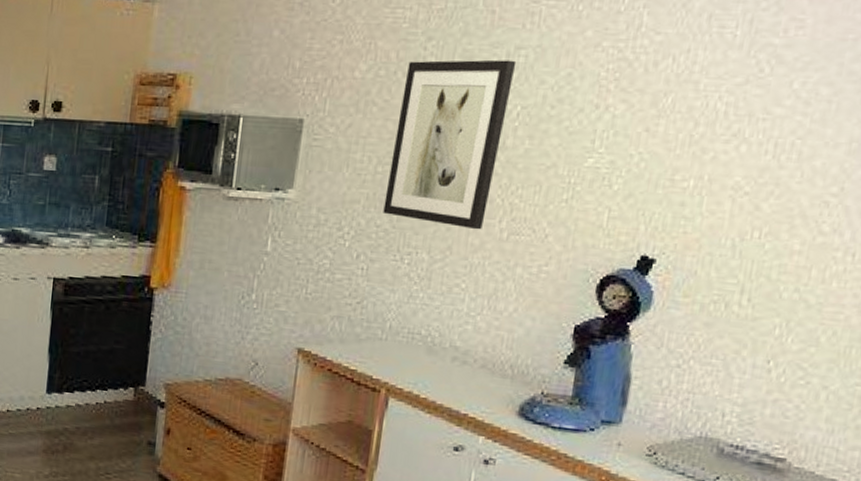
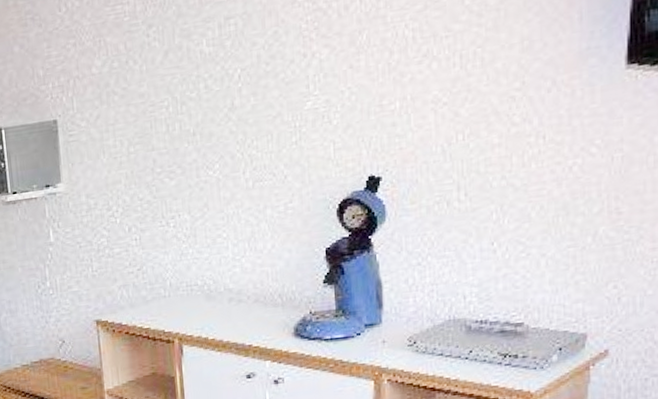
wall art: present [383,59,517,230] -> none [136,30,231,188]

